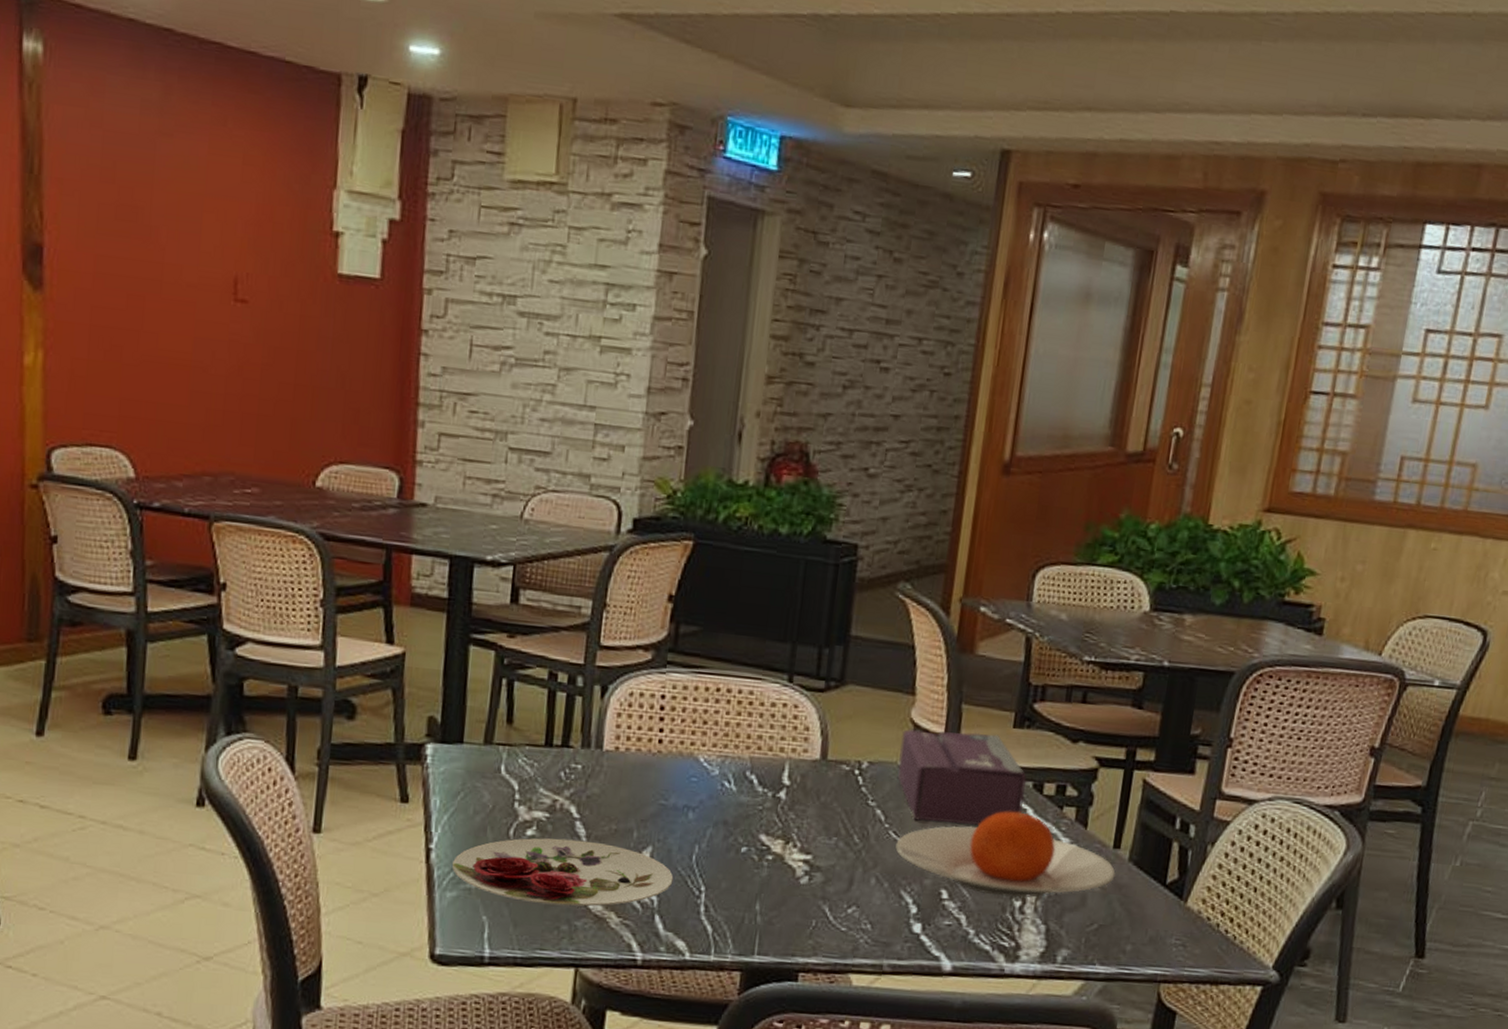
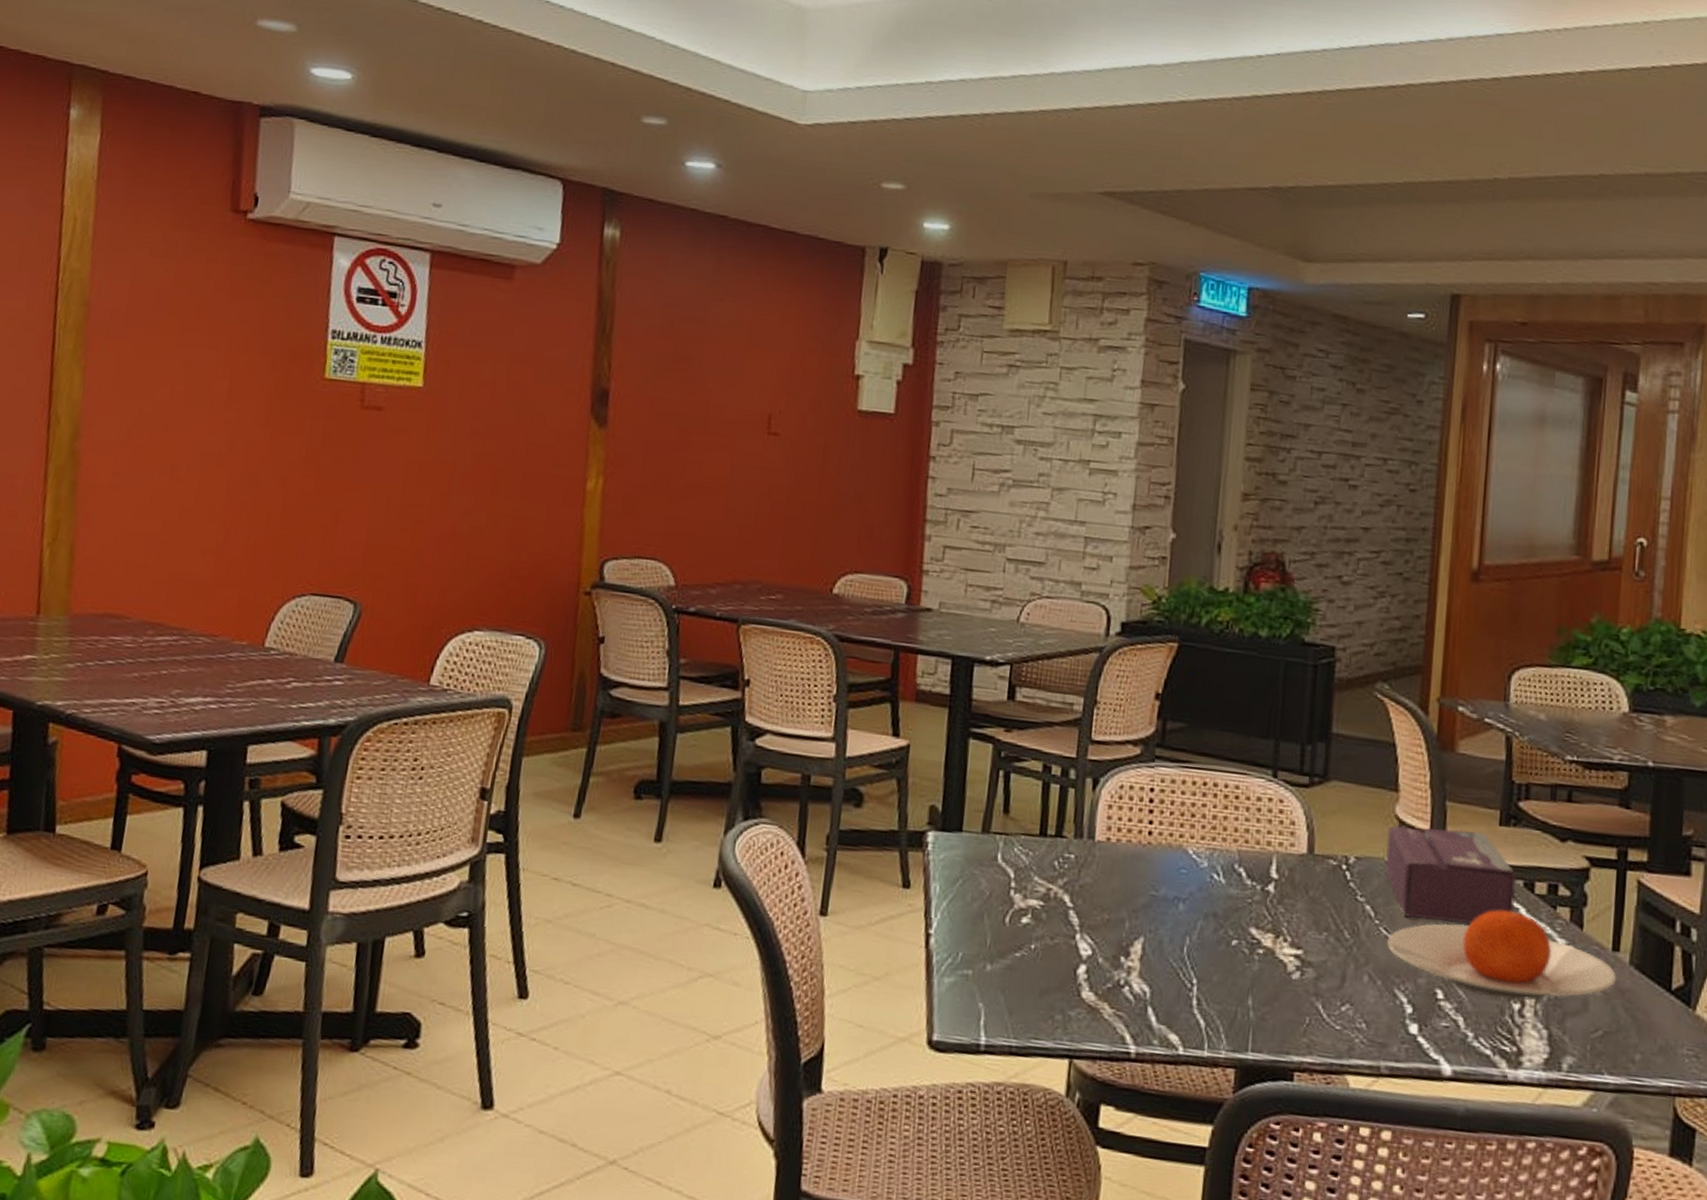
plate: present [451,838,674,907] -> none [950,925,1166,996]

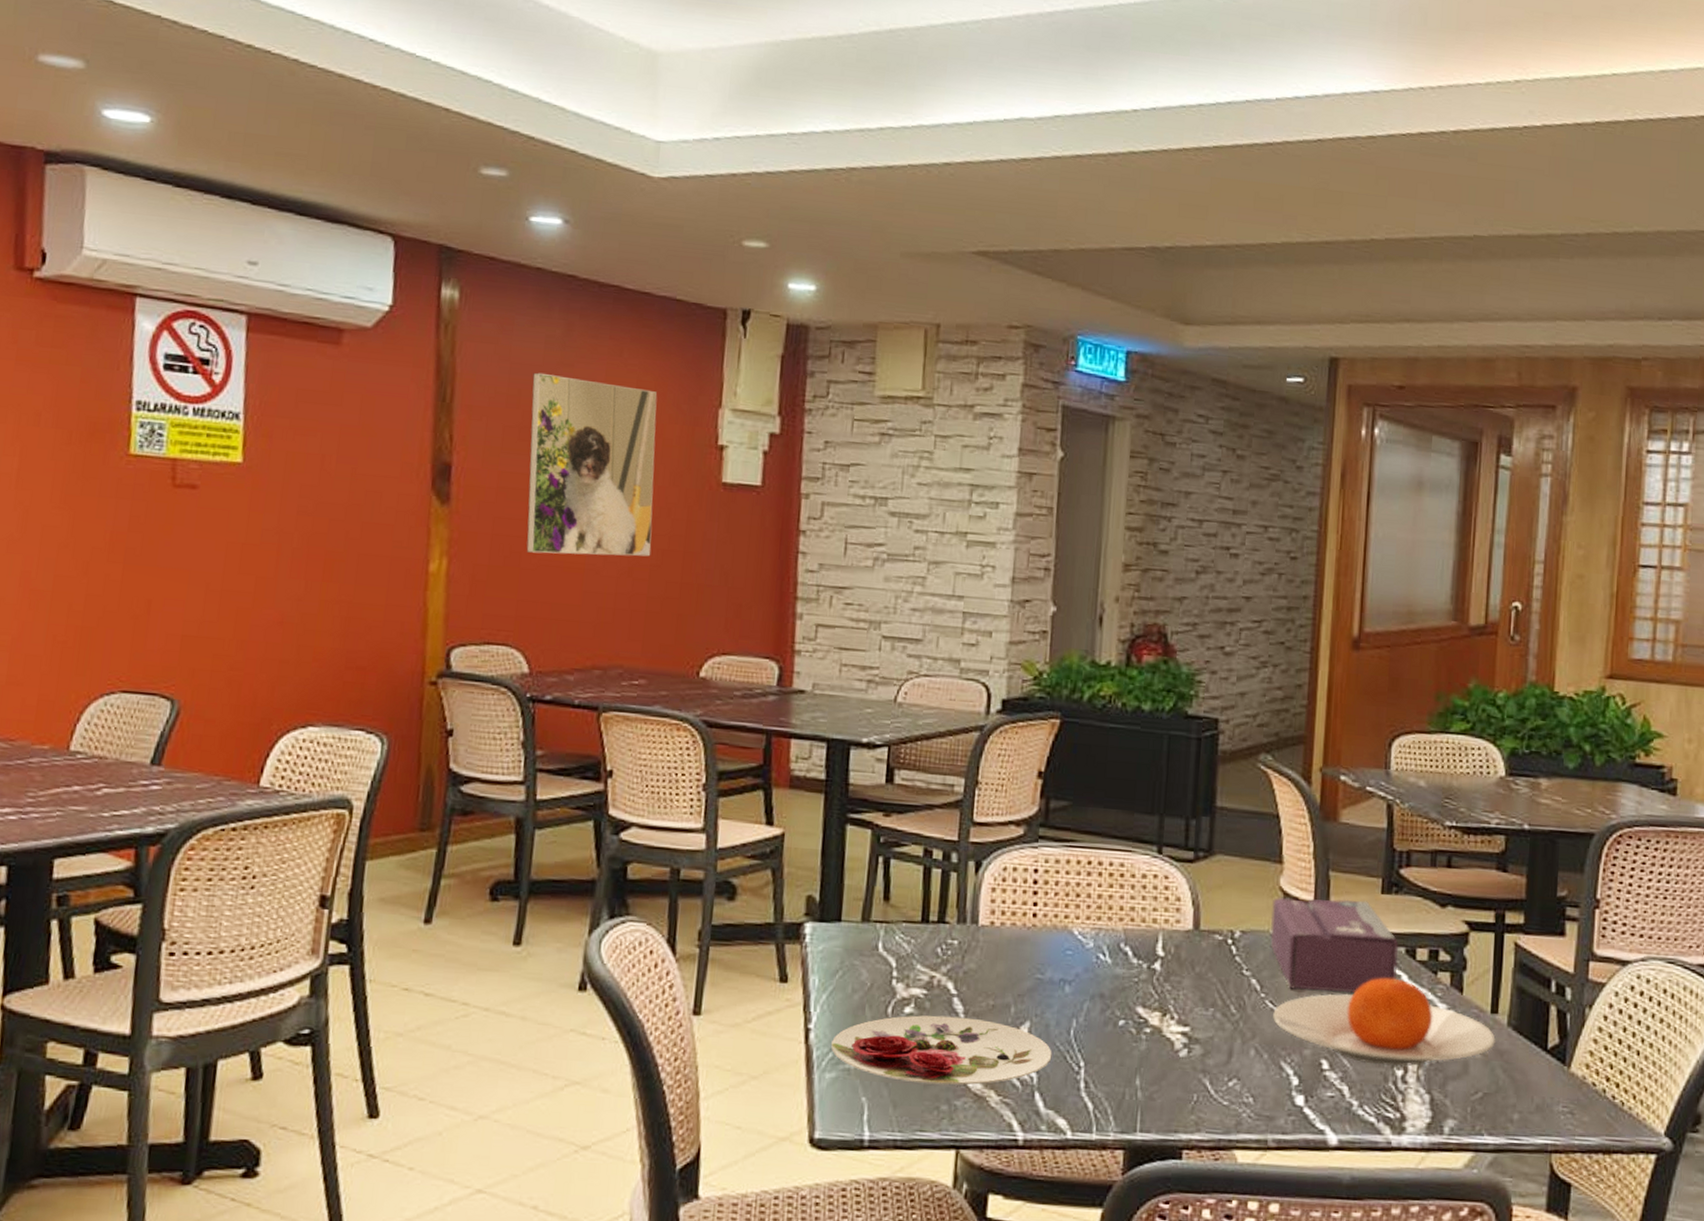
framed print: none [675,306,799,479] -> present [526,372,657,557]
plate: none [950,925,1166,996] -> present [830,1015,1052,1085]

